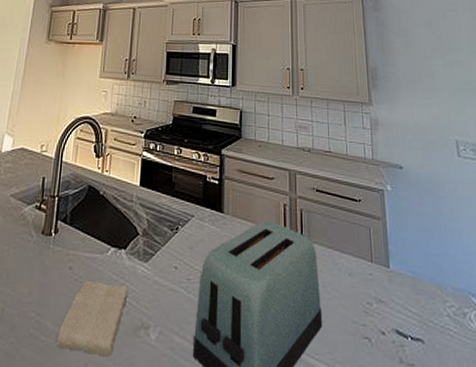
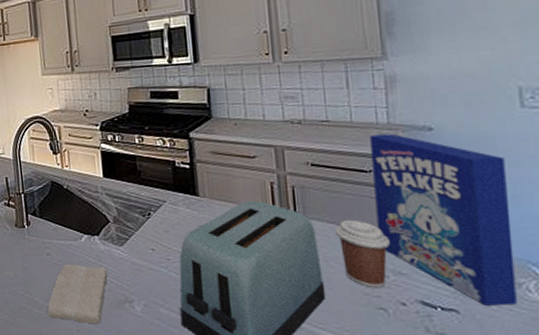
coffee cup: none [332,245,373,317] -> present [335,219,390,289]
cereal box: none [360,168,464,335] -> present [370,133,517,306]

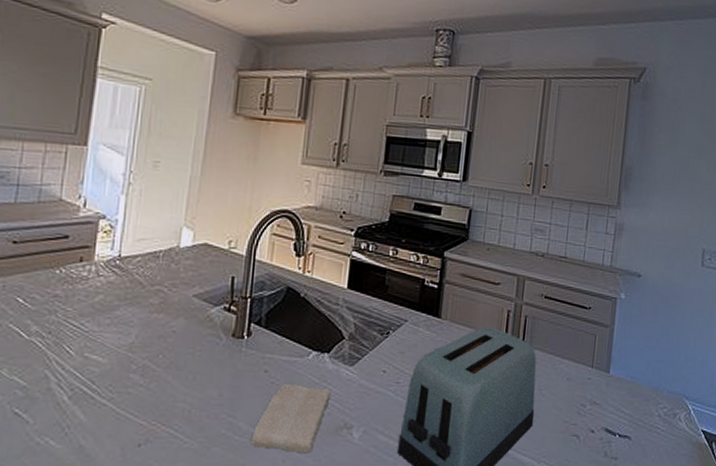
coffee cup: present [335,219,390,289] -> none [552,351,593,417]
cereal box: present [370,133,517,306] -> none [586,275,684,433]

